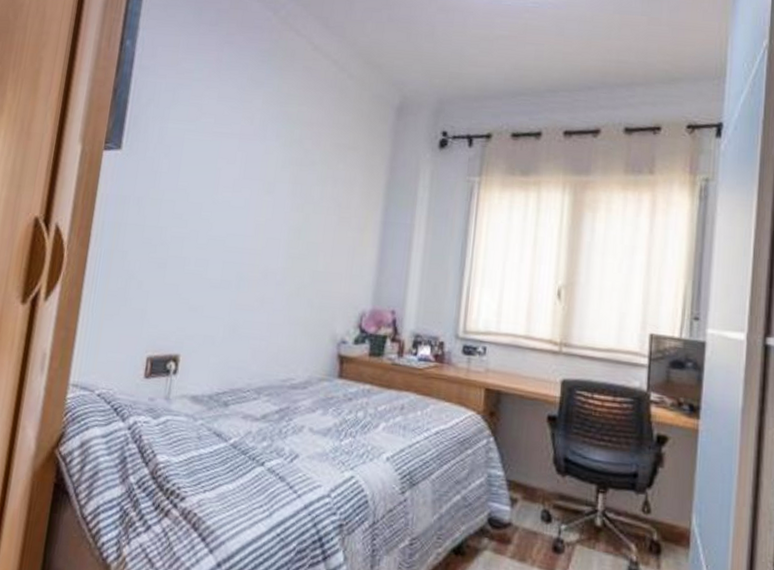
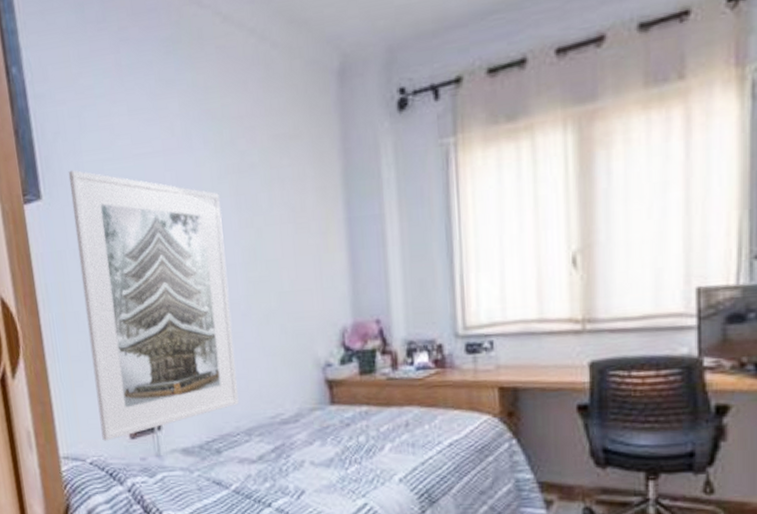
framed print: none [116,131,280,376] -> present [68,169,239,441]

